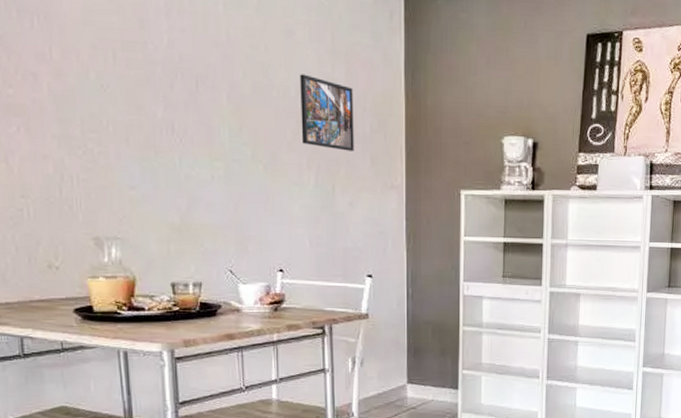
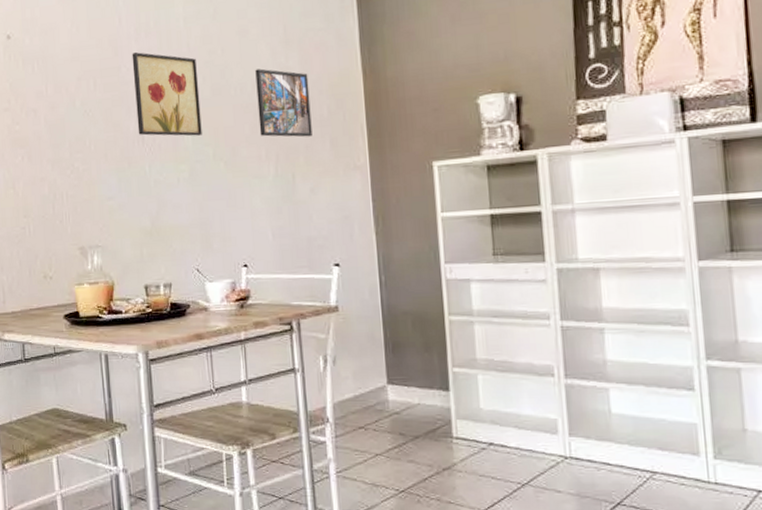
wall art: none [161,30,240,134] -> present [132,52,202,137]

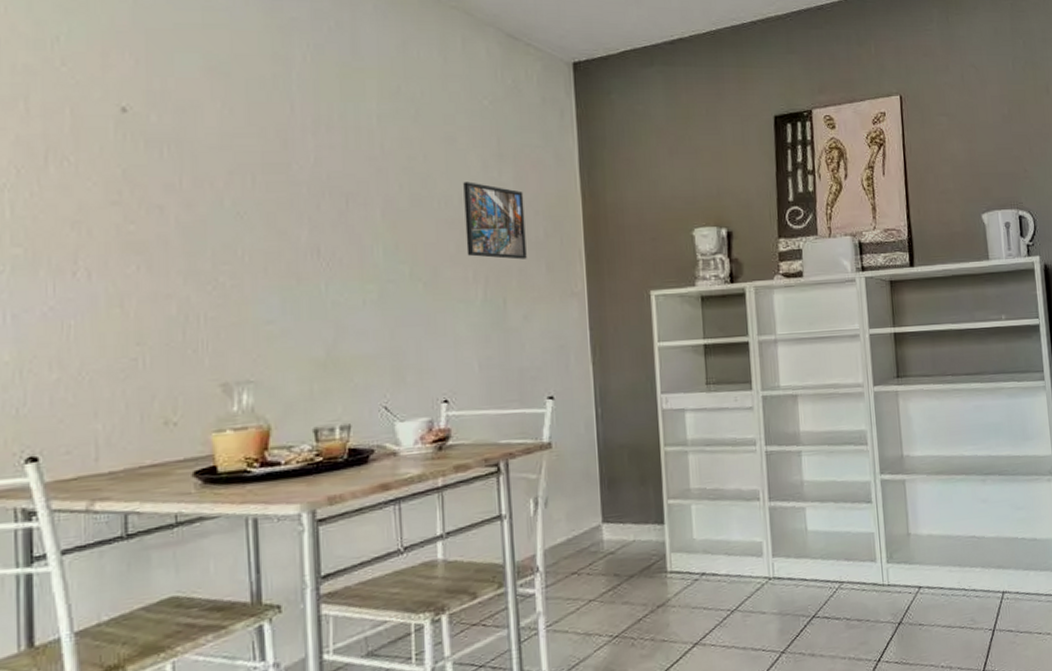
wall art: present [132,52,202,137] -> none [307,148,397,252]

